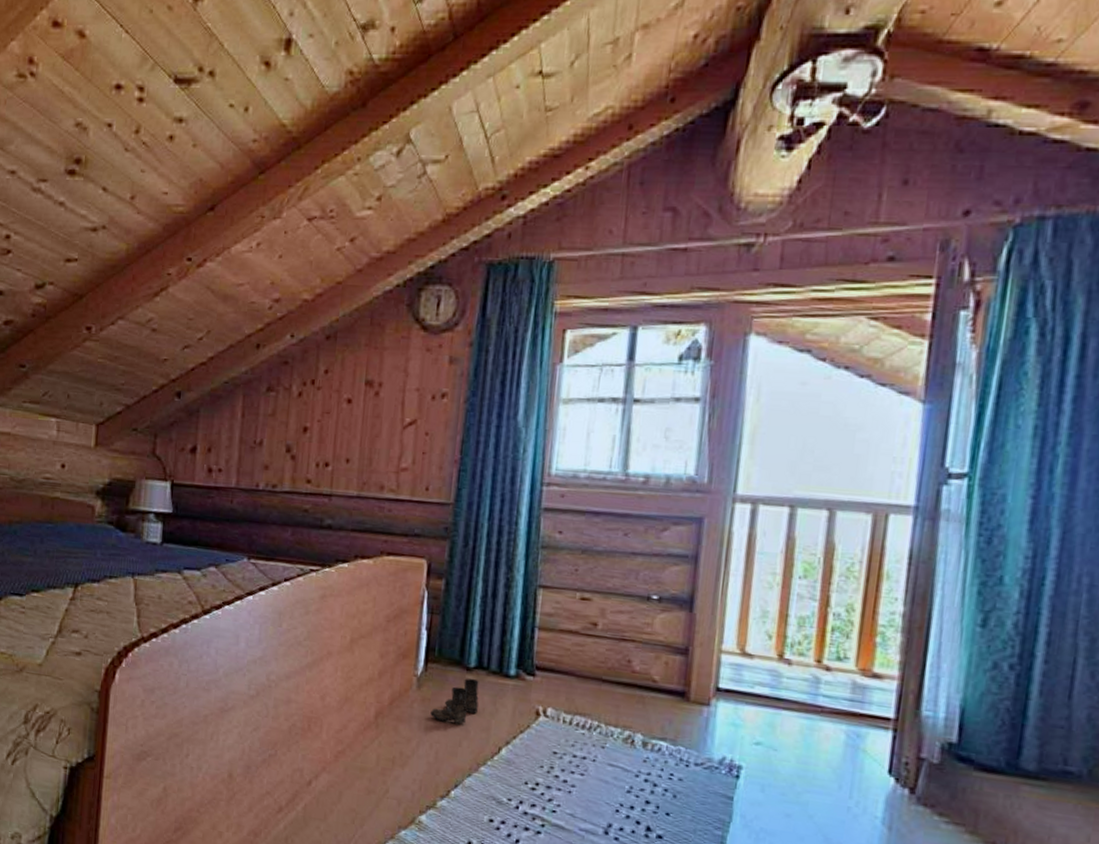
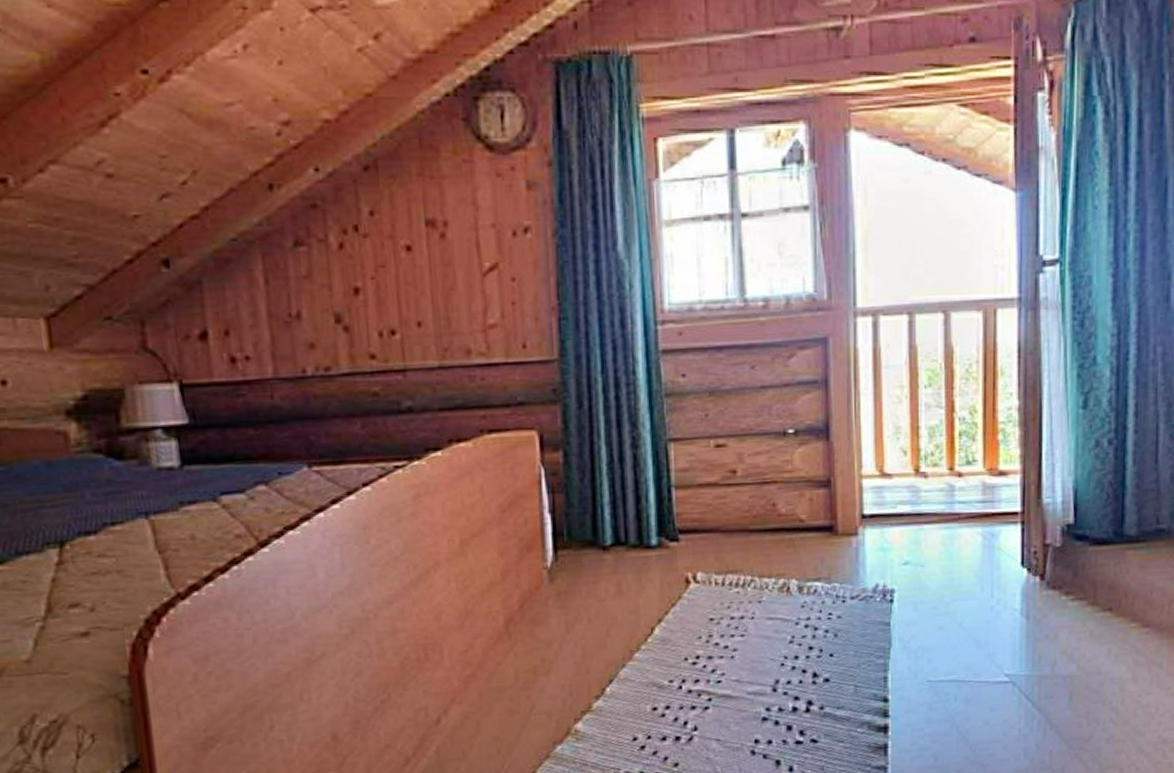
boots: present [430,678,479,724] -> none [569,557,622,613]

